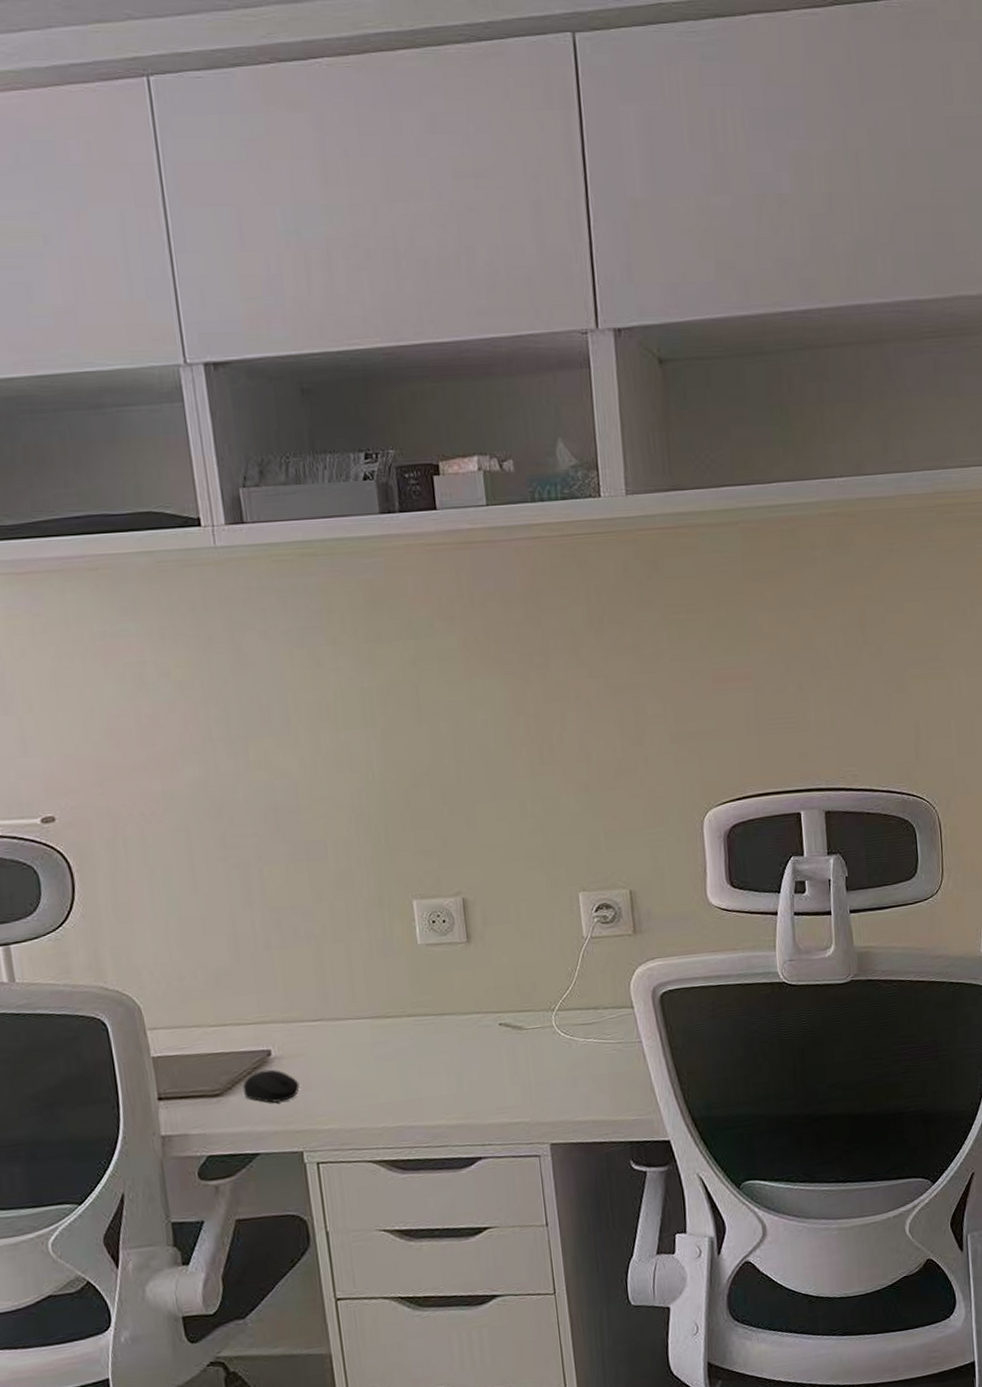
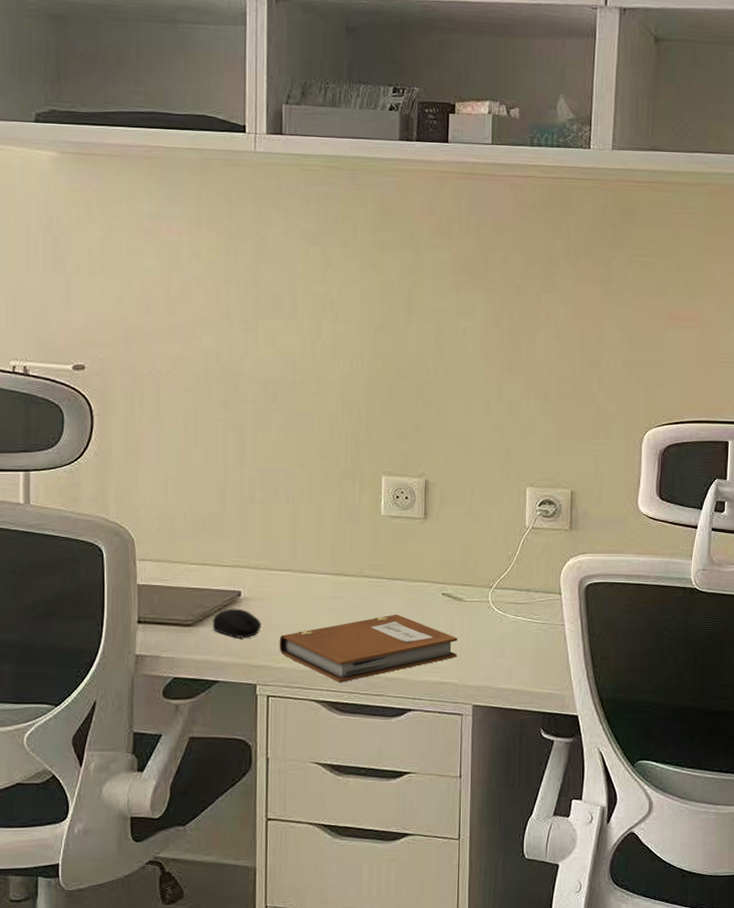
notebook: none [321,1053,525,1138] -> present [279,614,458,682]

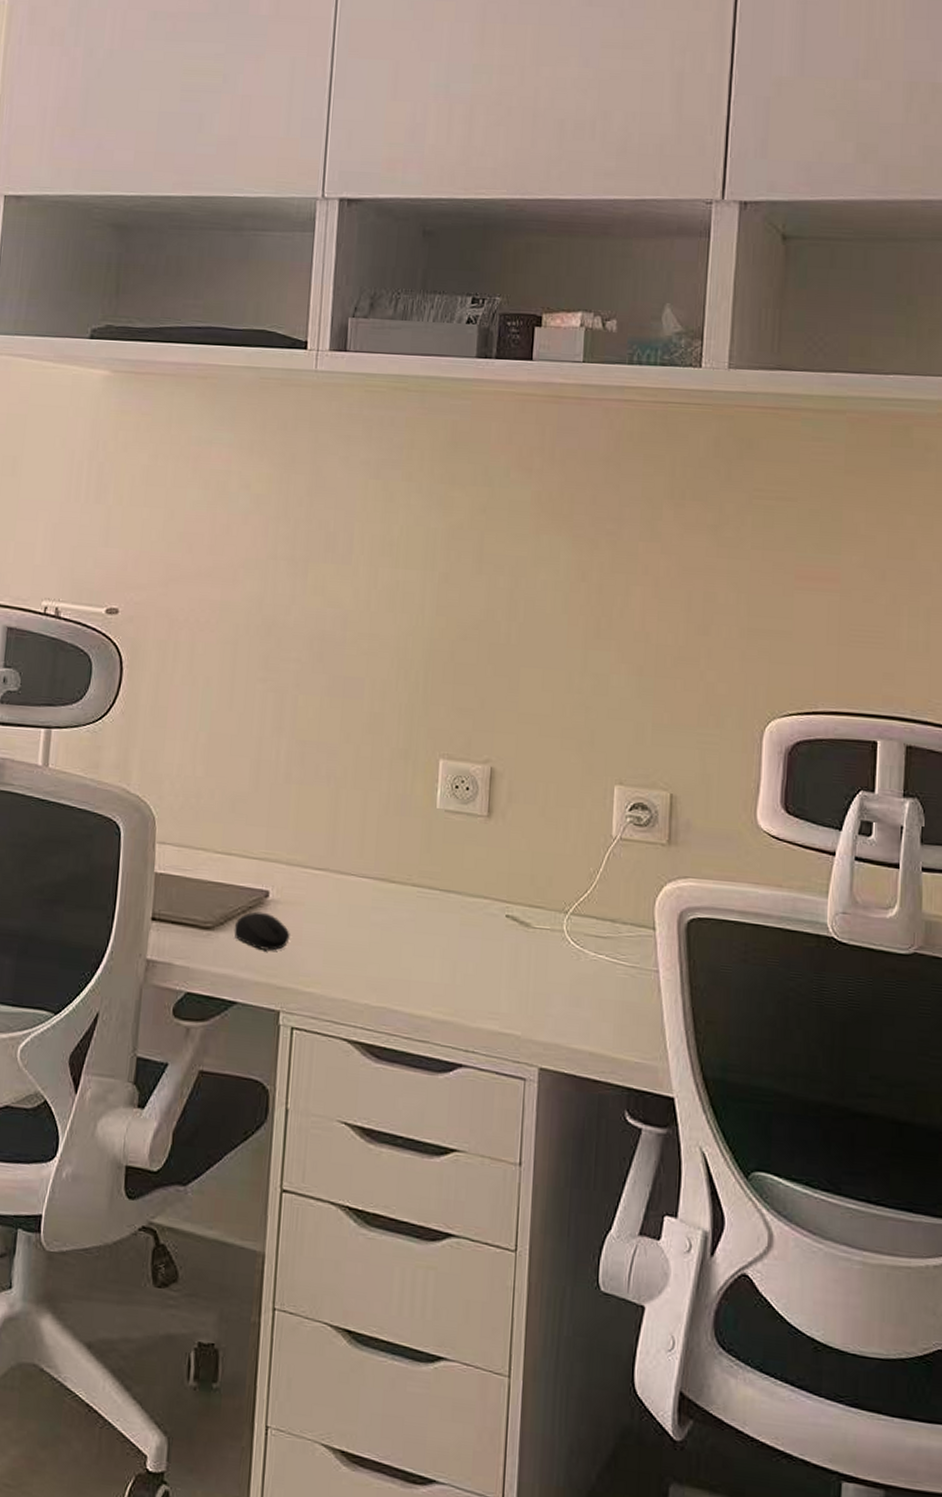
notebook: present [279,614,458,682] -> none [308,936,523,1020]

